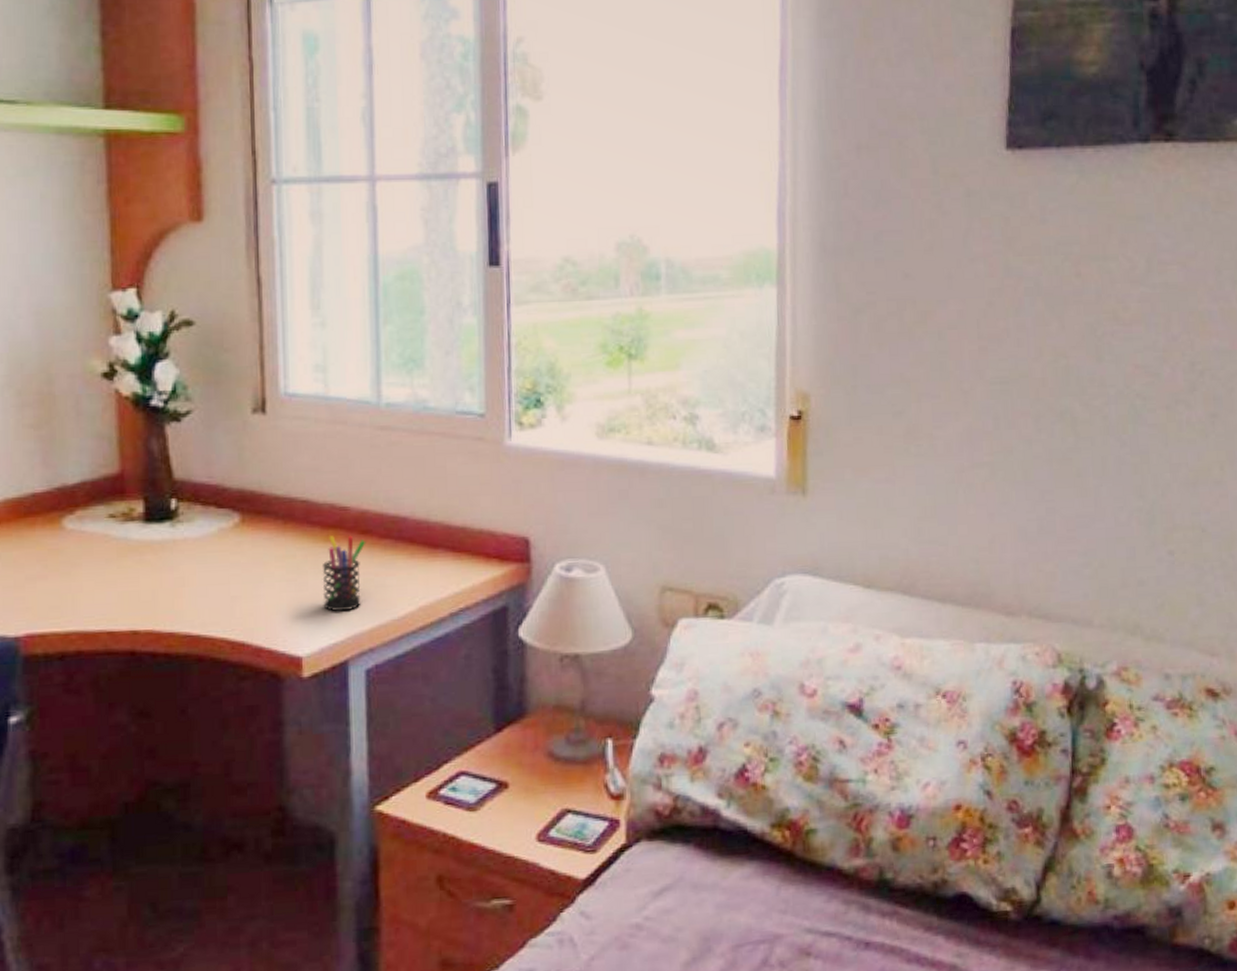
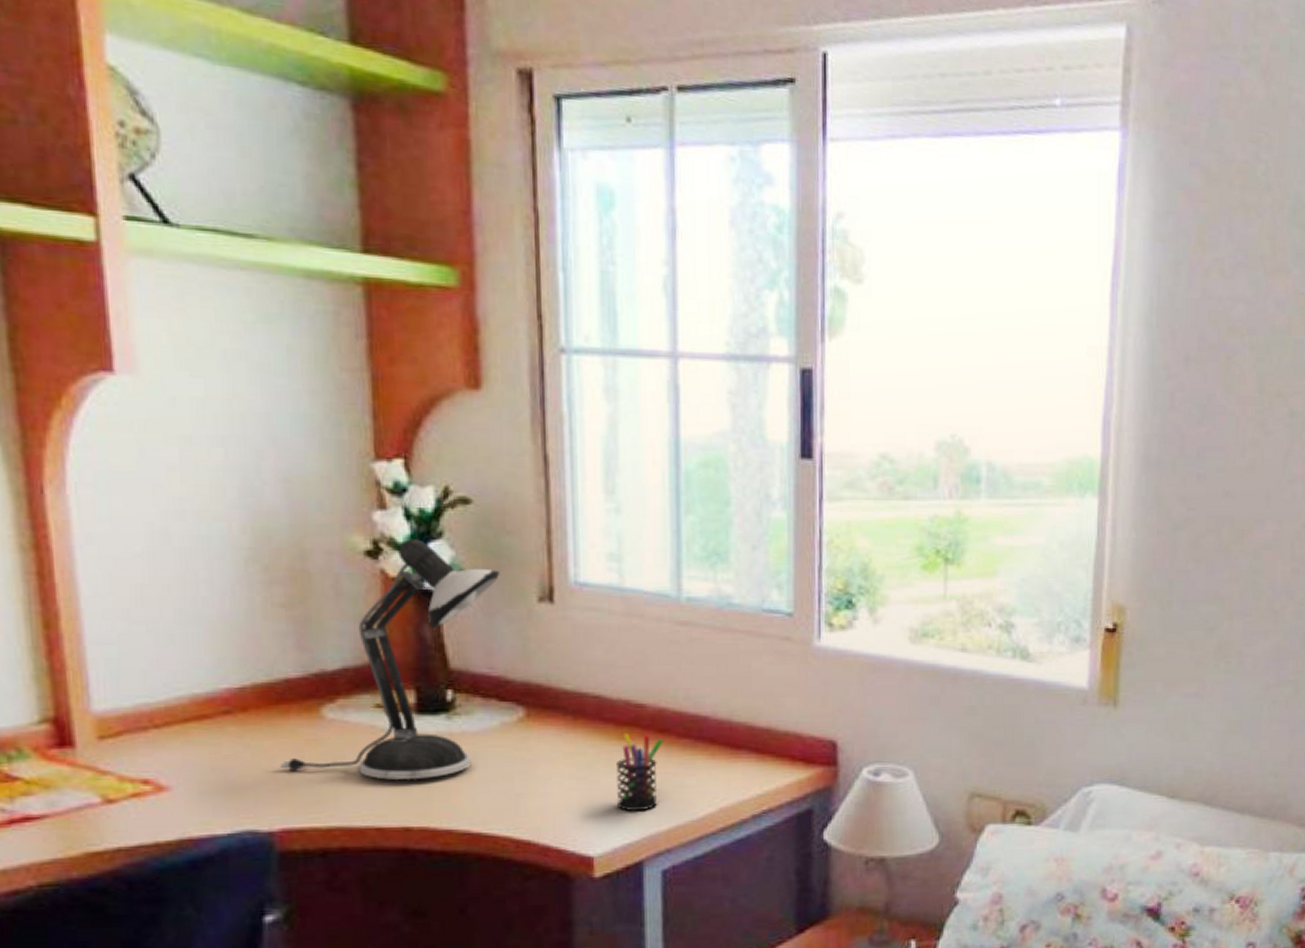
desk lamp: none [26,360,218,586] -> present [280,539,499,781]

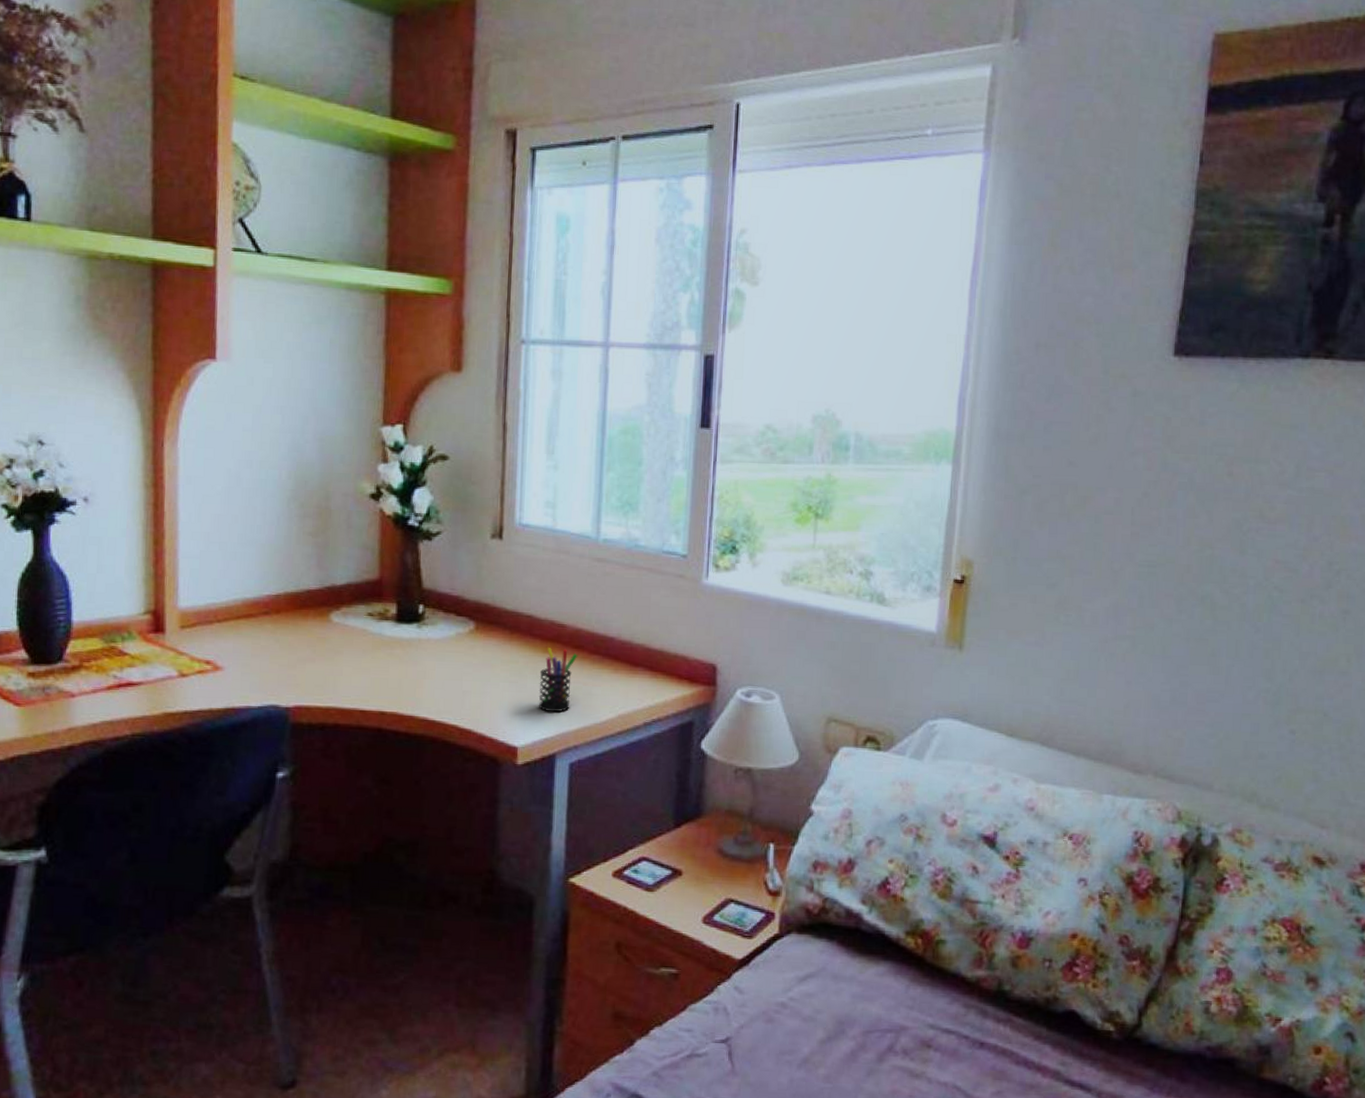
desk lamp: present [280,539,499,781] -> none [298,486,464,674]

